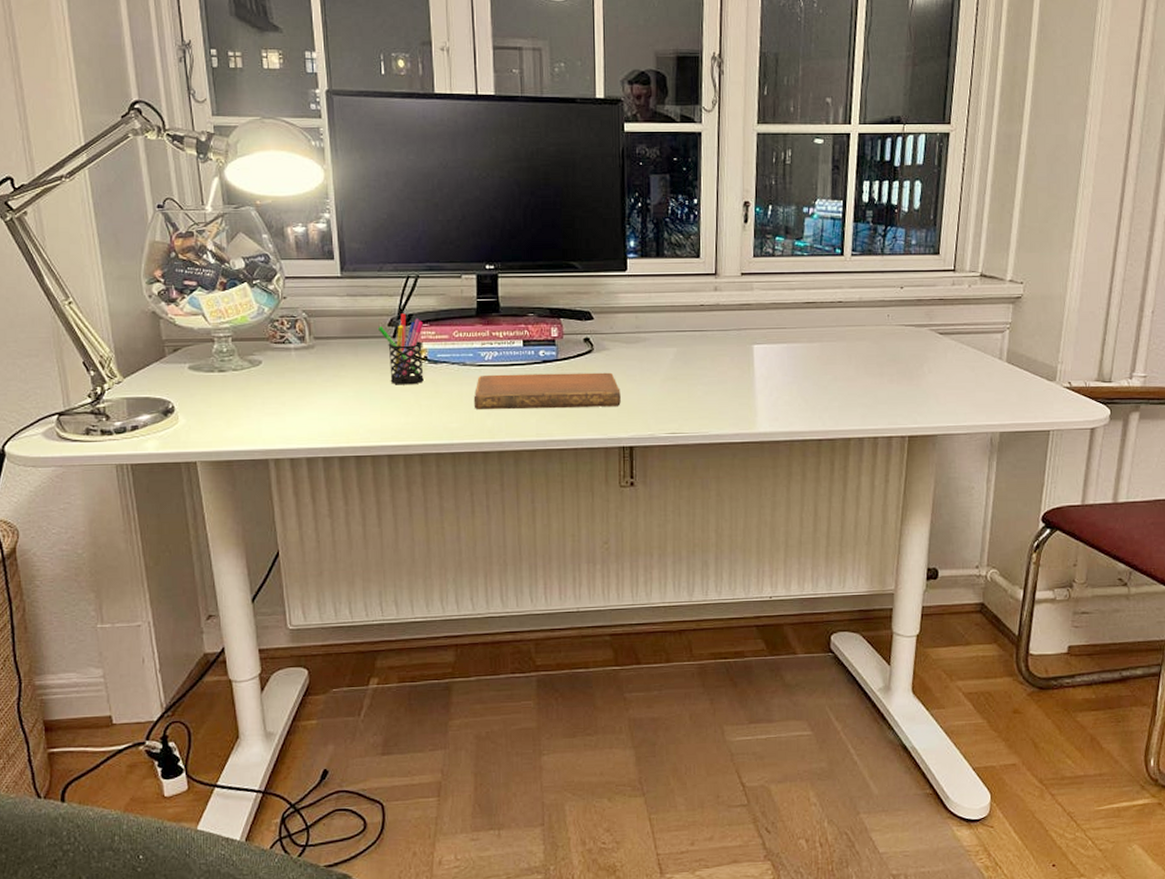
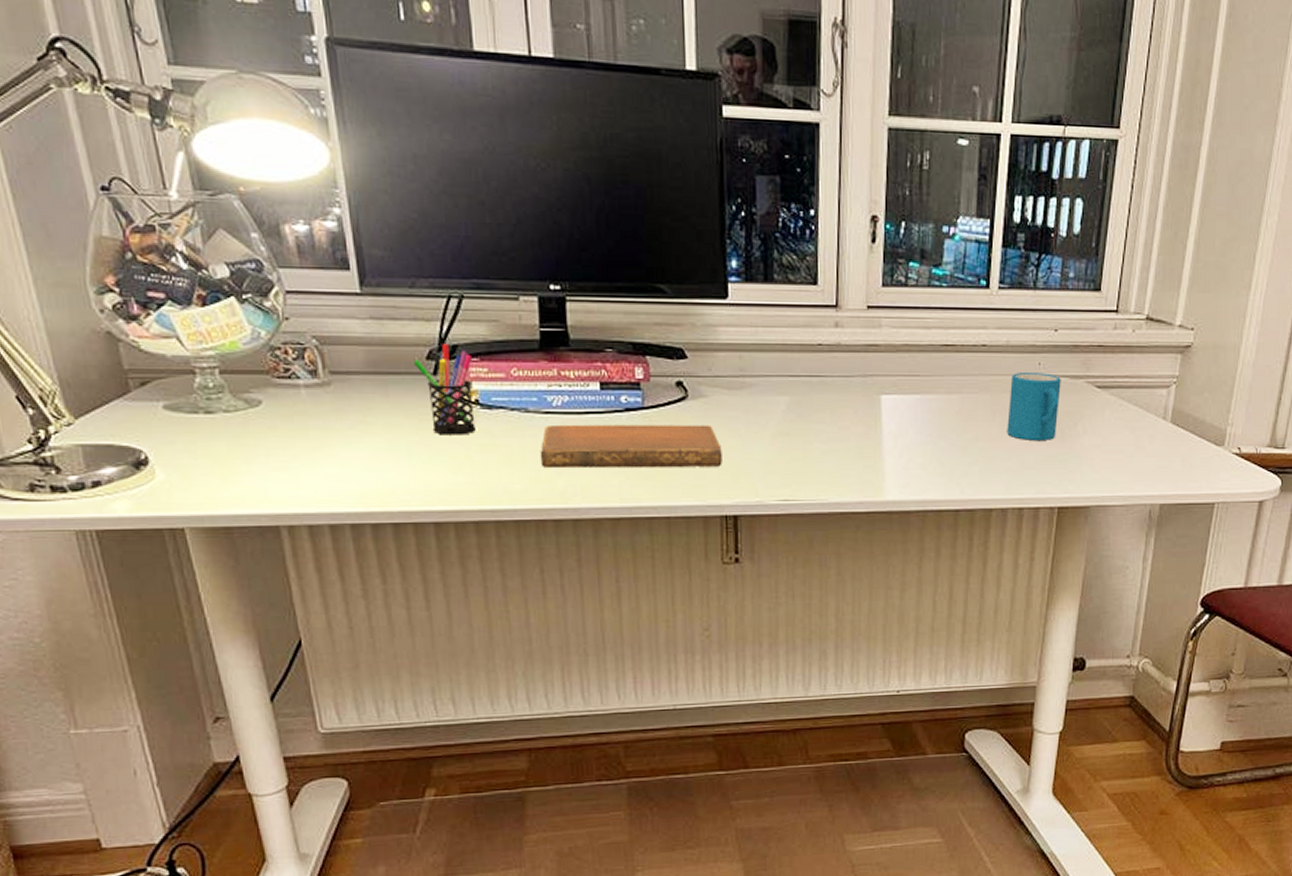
mug: none [862,323,908,381] -> present [1007,373,1061,442]

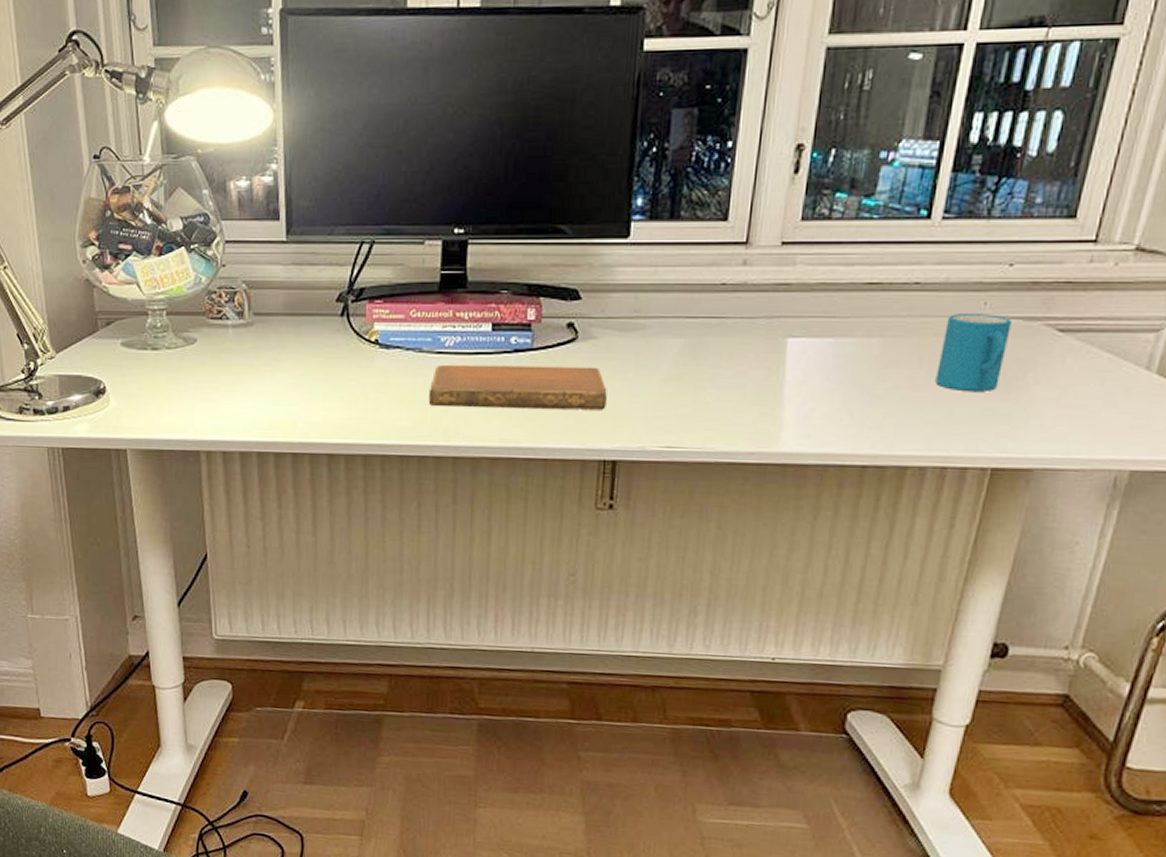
pen holder: present [414,344,476,435] -> none [325,287,377,373]

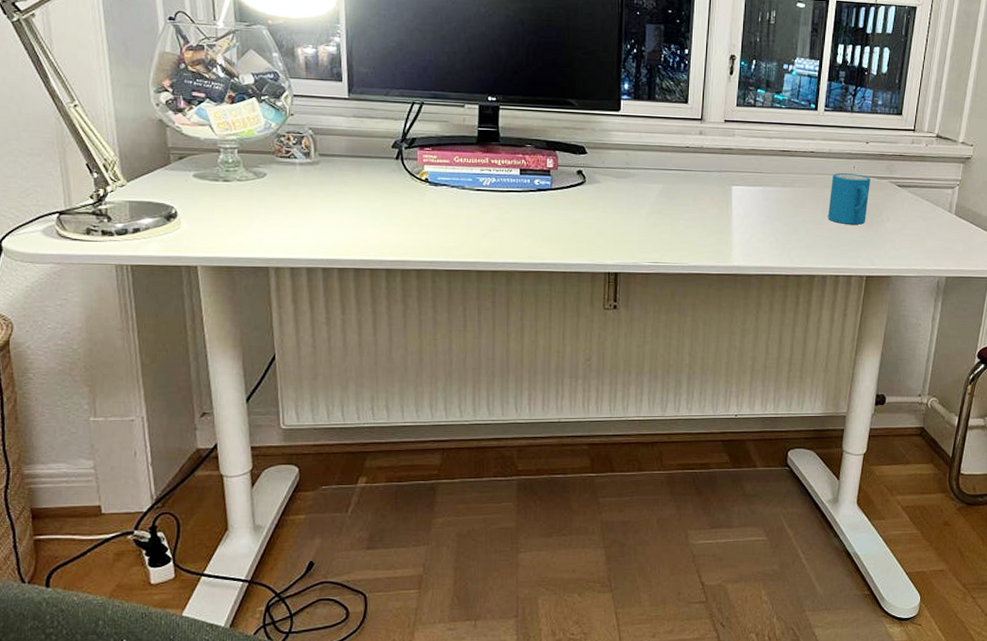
notebook: present [428,364,607,410] -> none [470,199,609,235]

